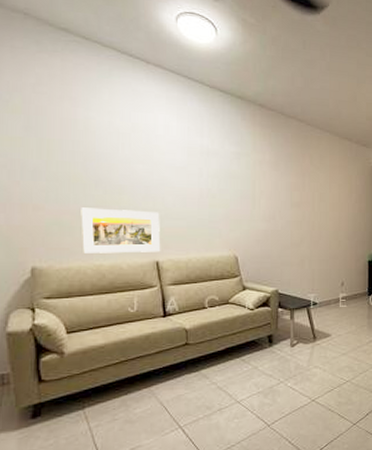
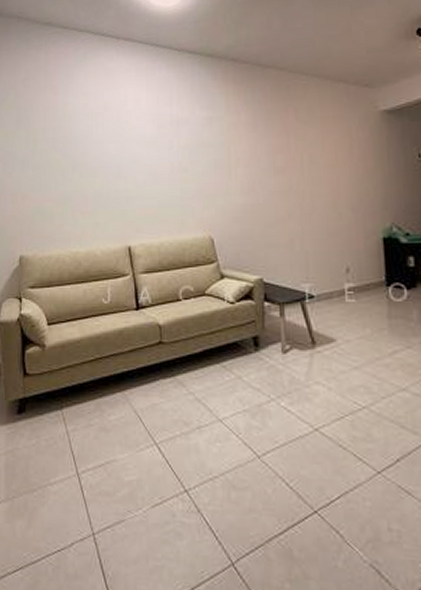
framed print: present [81,207,161,253] -> none [60,192,133,240]

